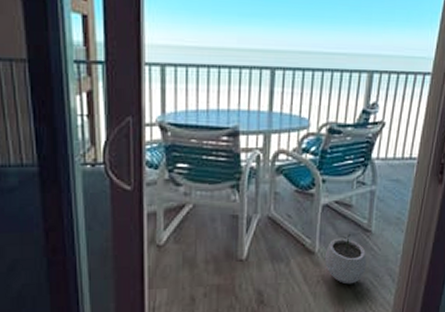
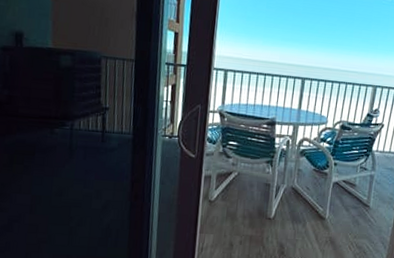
plant pot: present [325,233,367,285] -> none [333,206,365,247]

